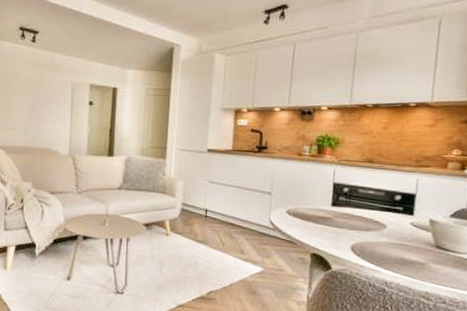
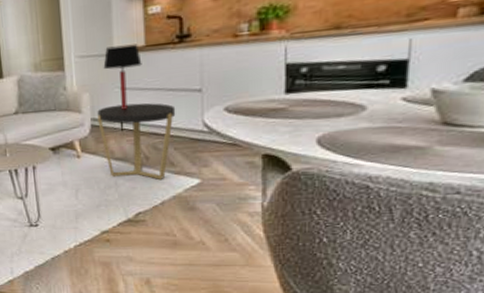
side table: none [187,194,250,264] -> present [97,103,176,179]
table lamp: none [197,145,228,200] -> present [103,44,142,110]

